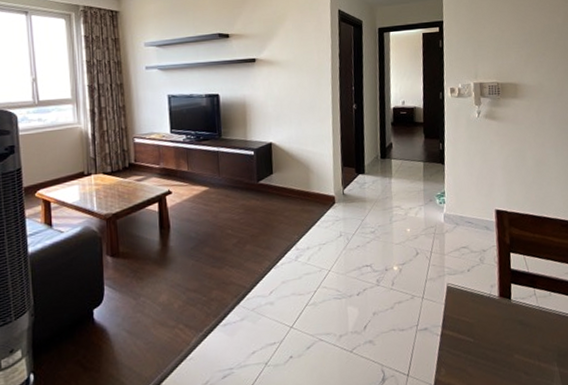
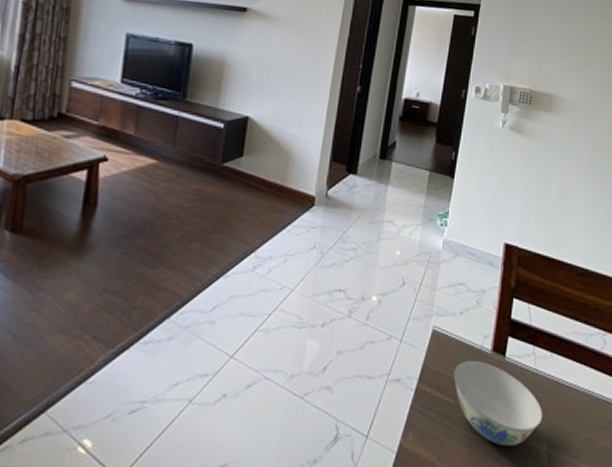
bowl: none [469,306,550,371] -> present [453,360,542,446]

